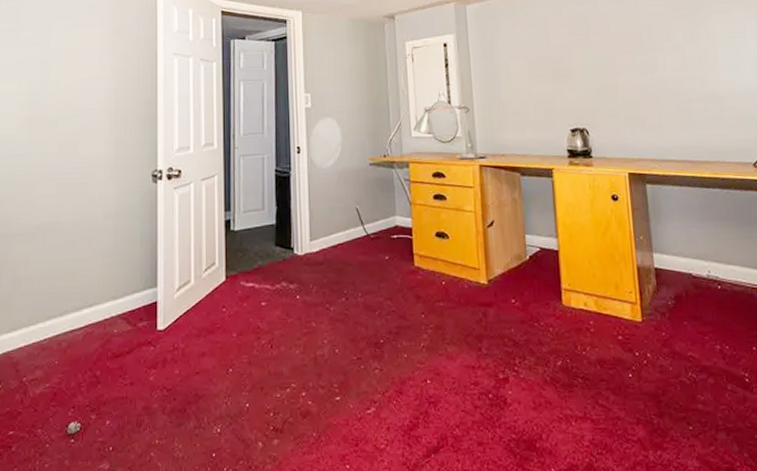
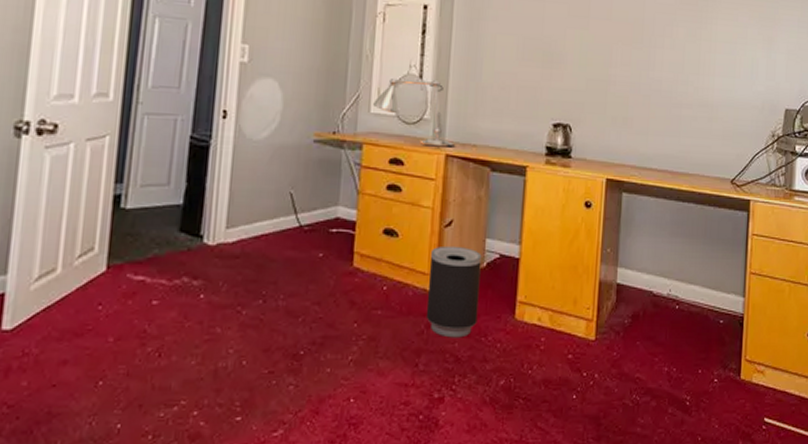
trash bin: none [478,243,529,324] -> present [425,245,482,338]

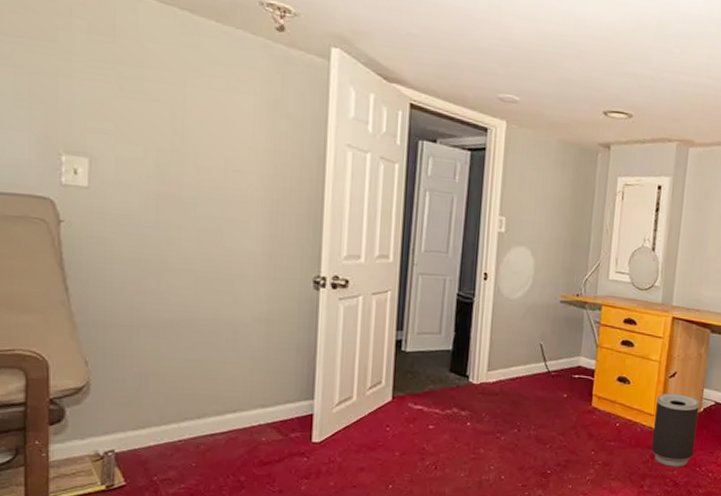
desk lamp: present [373,79,456,148] -> none [611,250,682,311]

